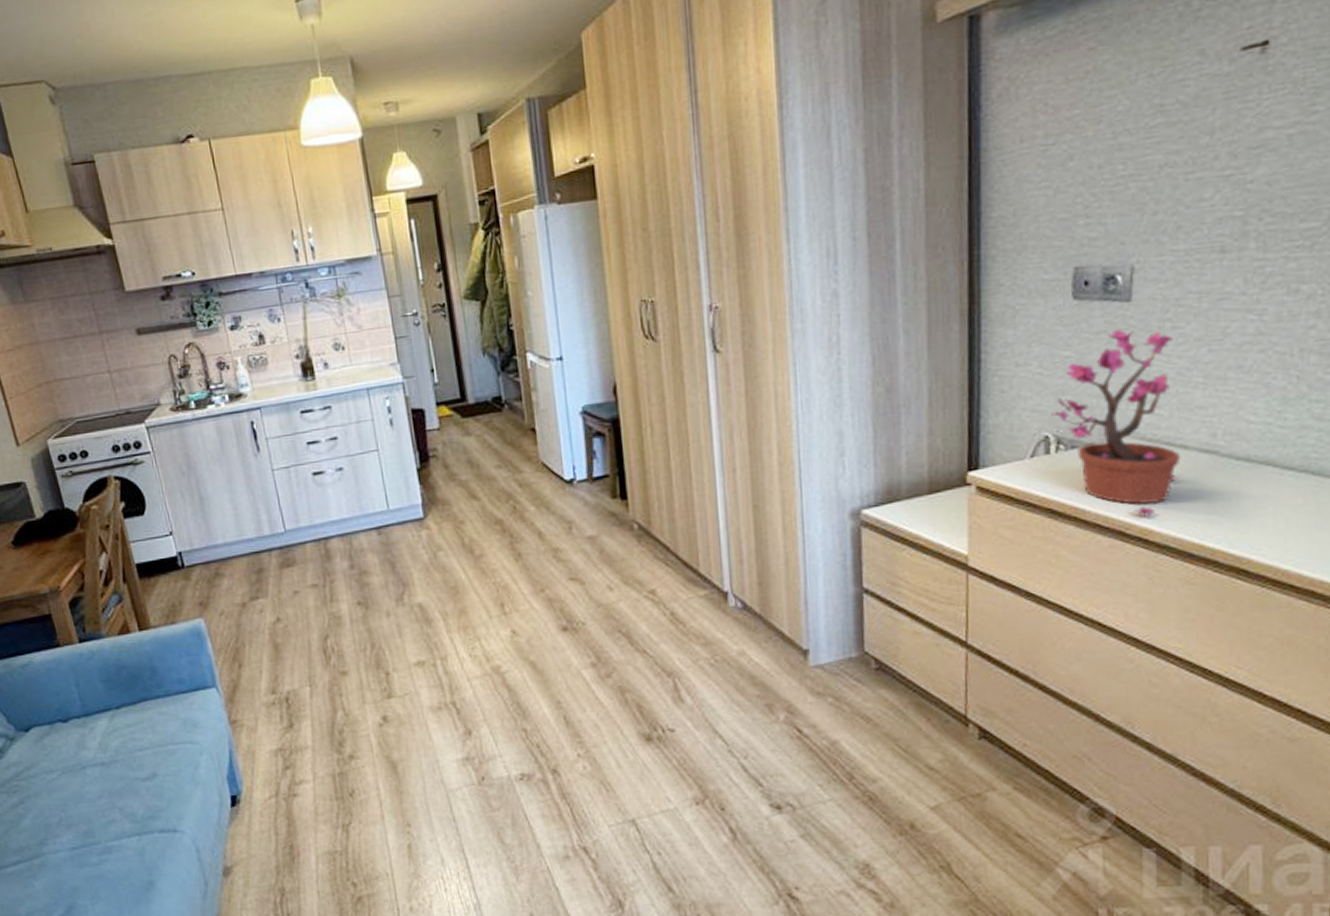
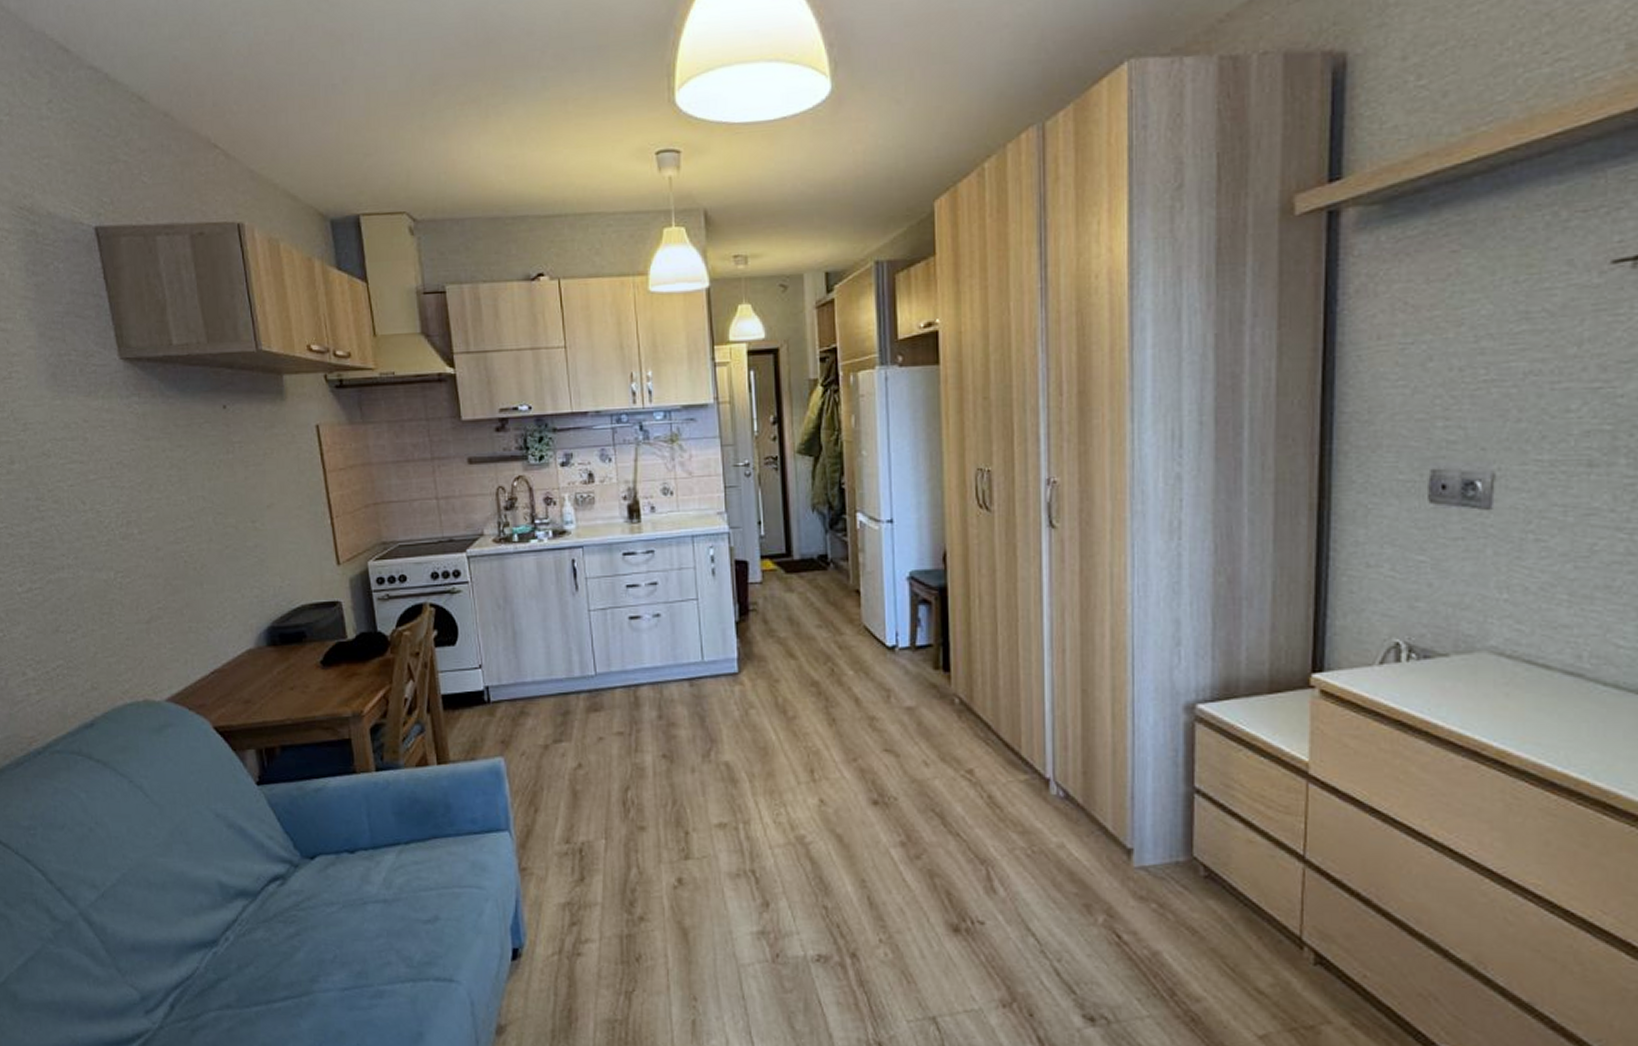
potted plant: present [1051,329,1181,517] -> none [1403,537,1543,738]

